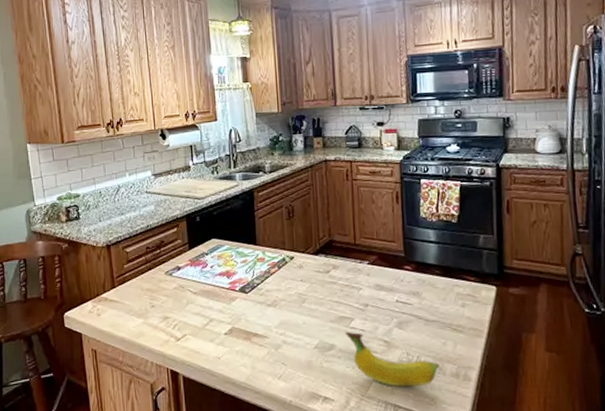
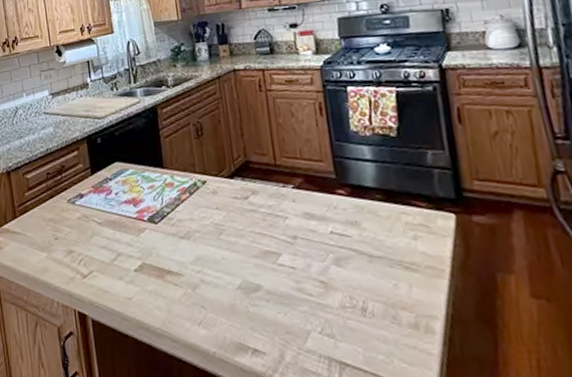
fruit: present [345,332,440,387] -> none [272,270,393,340]

